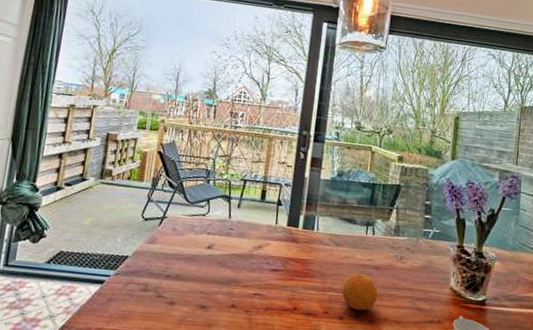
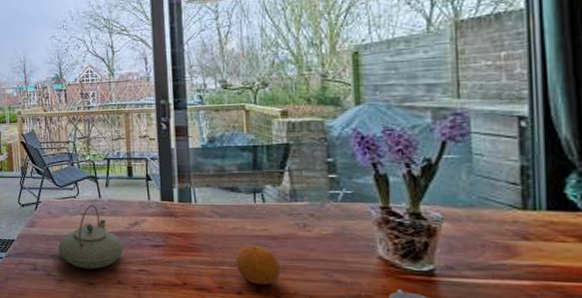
teapot: none [175,224,245,292] -> present [57,205,125,270]

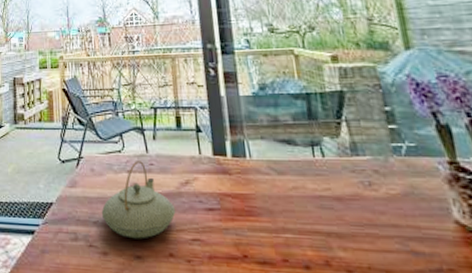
fruit: present [235,244,281,285] -> none [298,207,351,258]

